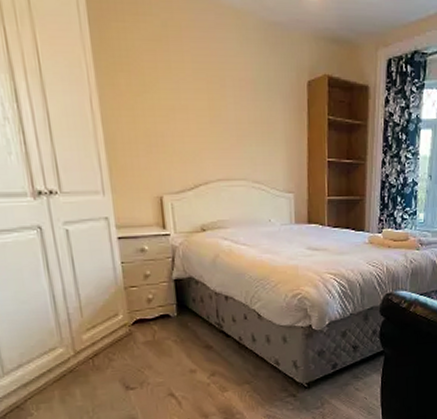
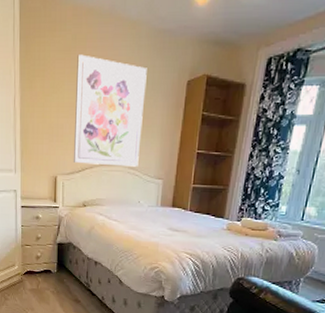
wall art: none [171,46,264,180] -> present [74,54,147,167]

